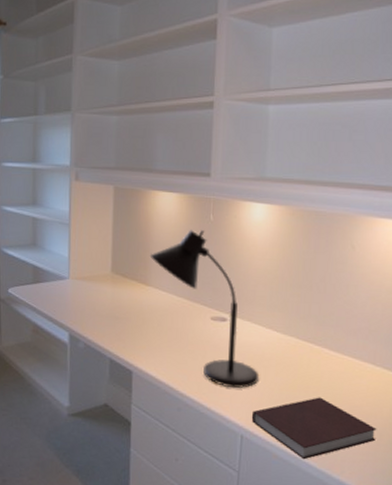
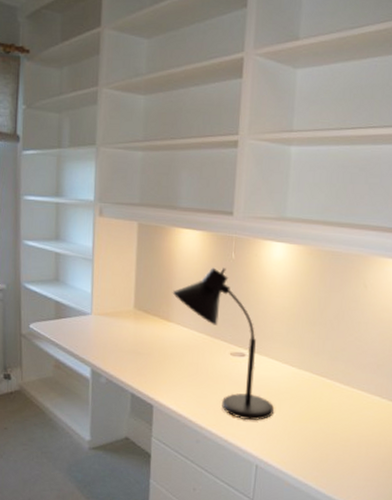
notebook: present [251,397,377,460] -> none [266,428,381,487]

